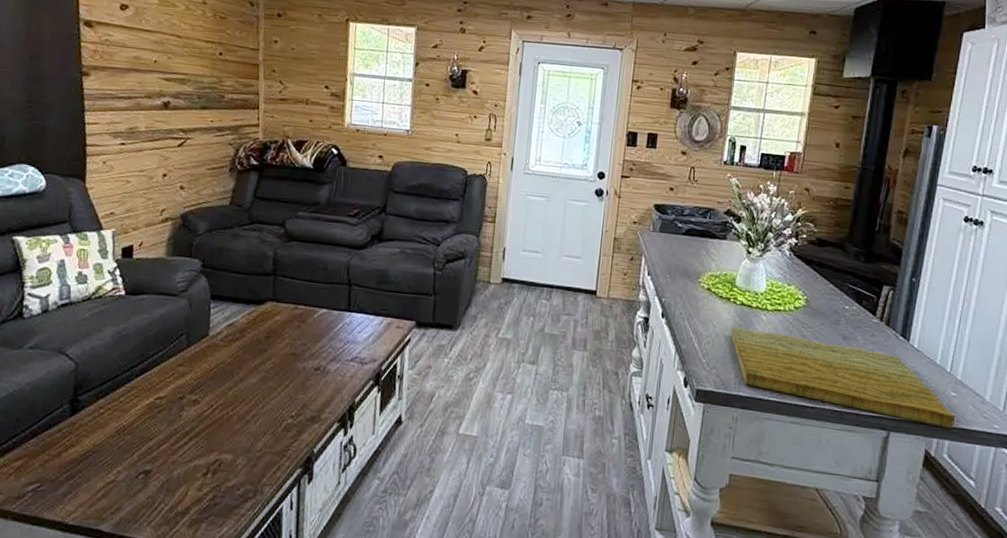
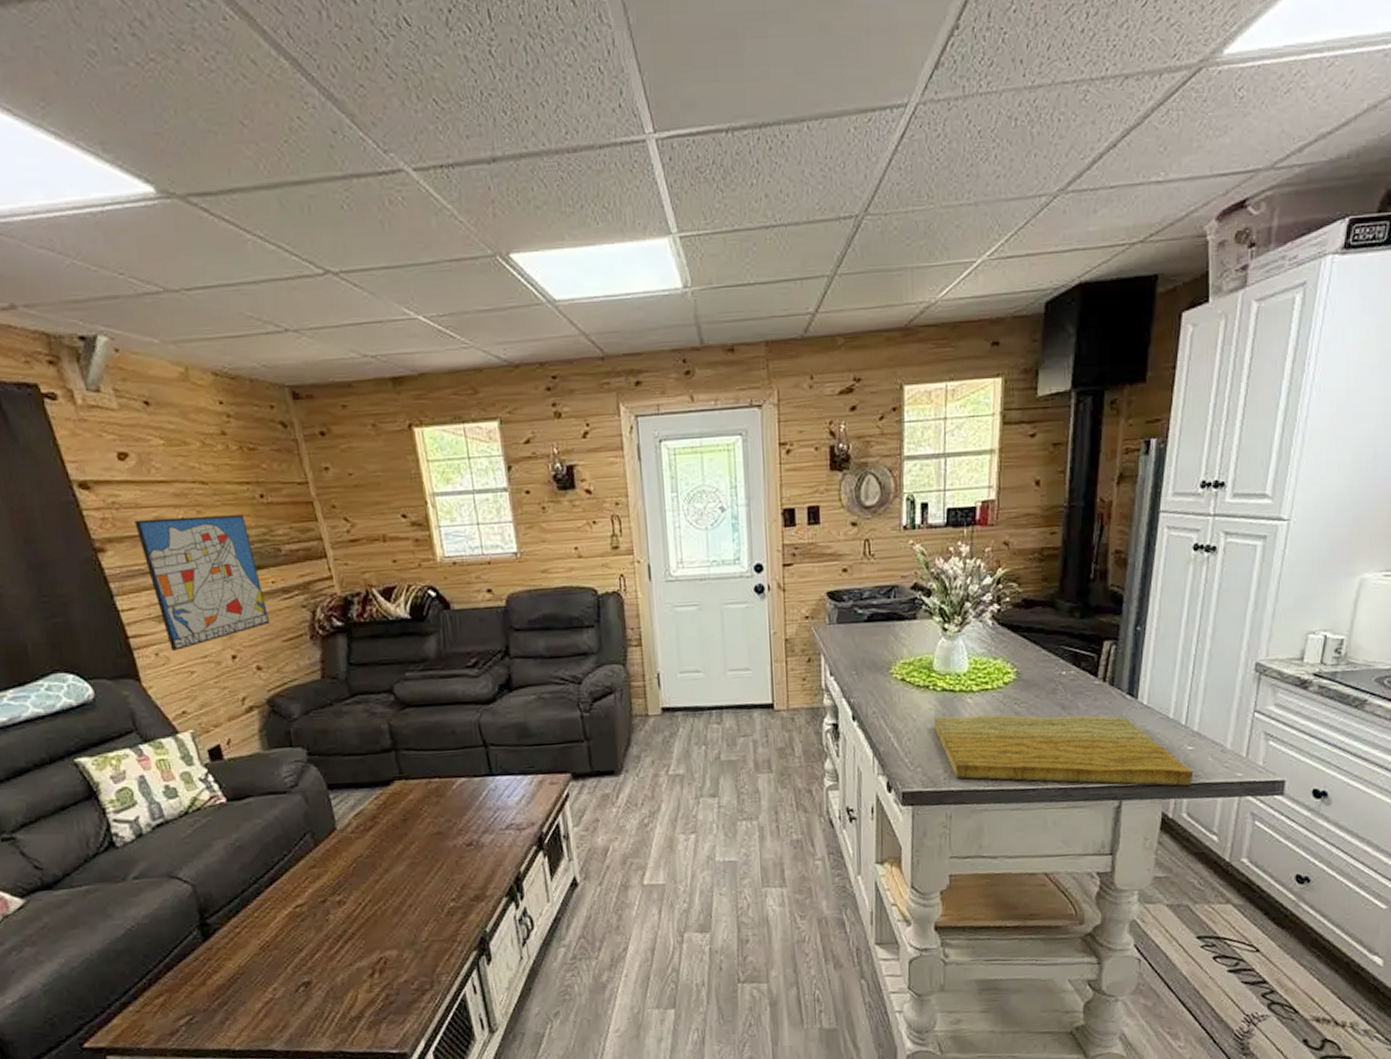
wall art: none [116,56,203,163] -> present [134,515,271,651]

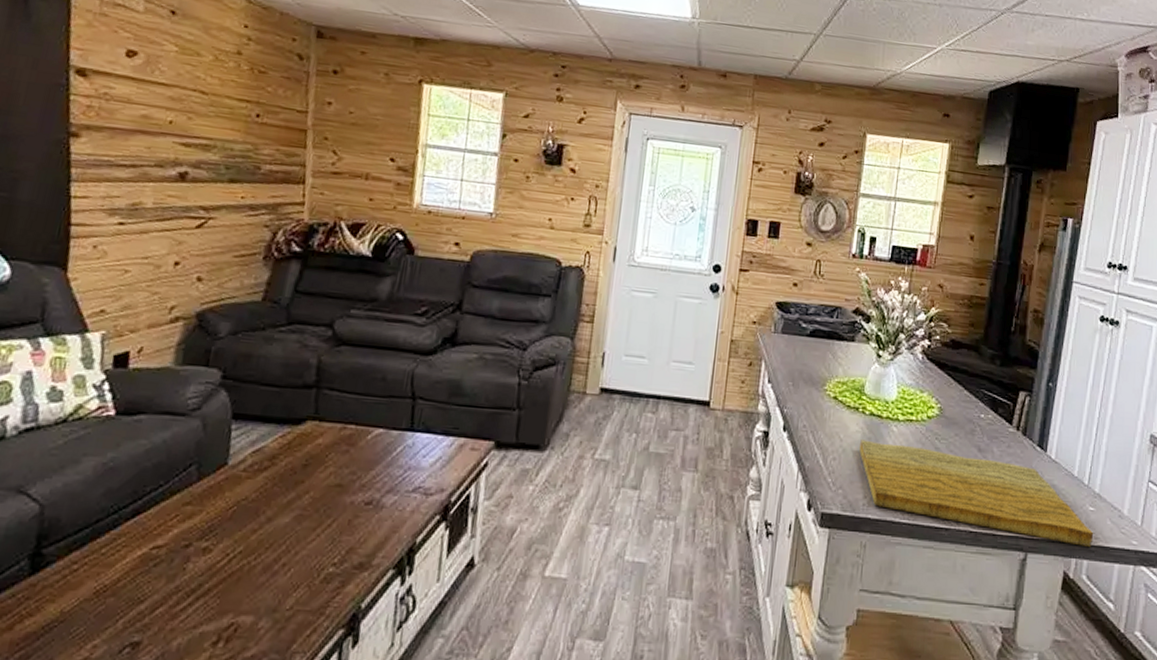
wall art: present [134,515,271,651] -> none [111,113,235,247]

